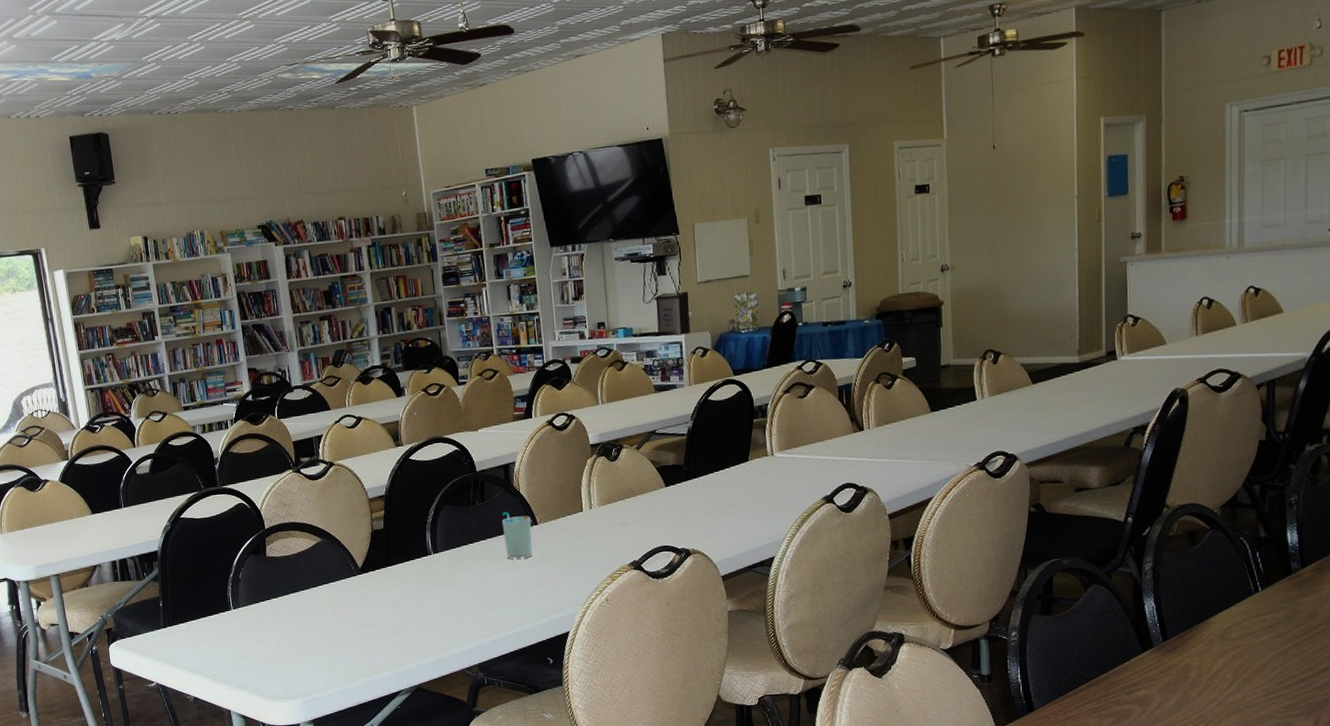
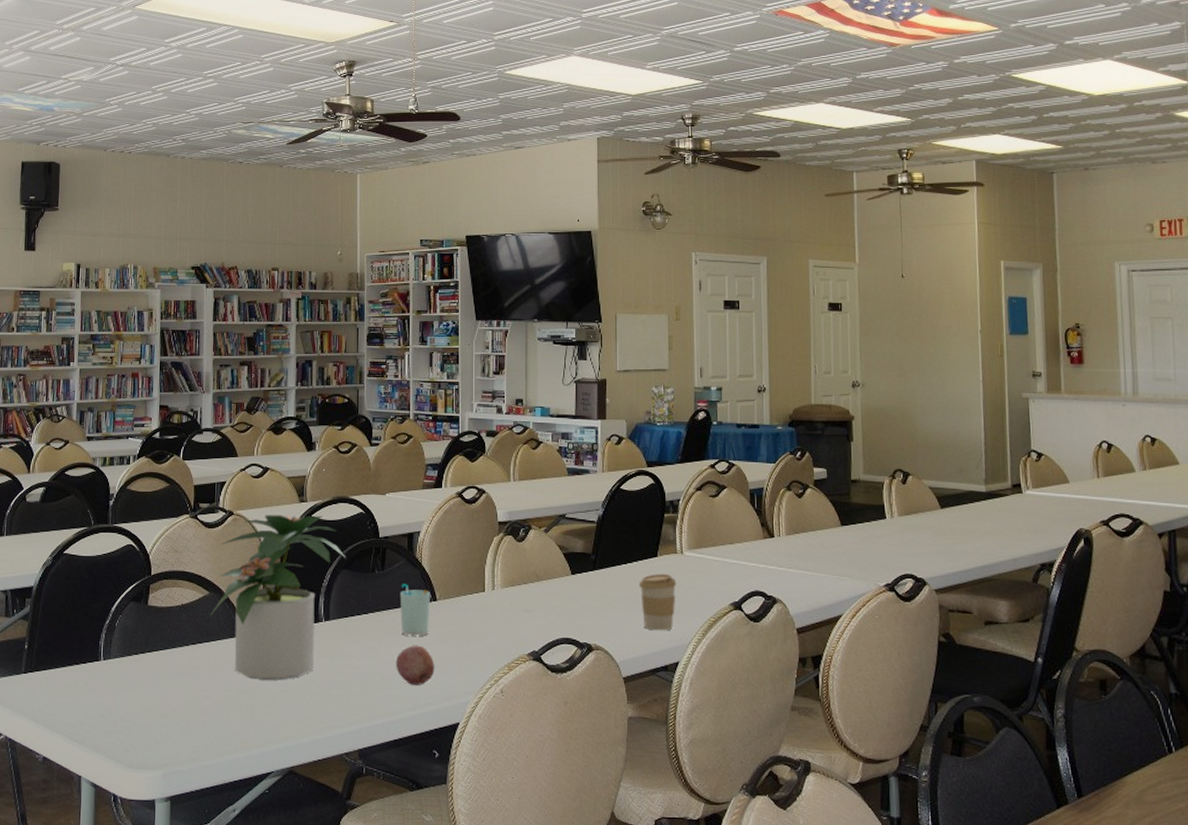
potted plant: none [325,457,447,612] -> present [210,514,346,680]
fruit: none [504,566,542,603] -> present [395,645,435,685]
coffee cup: none [732,476,769,531] -> present [639,574,677,631]

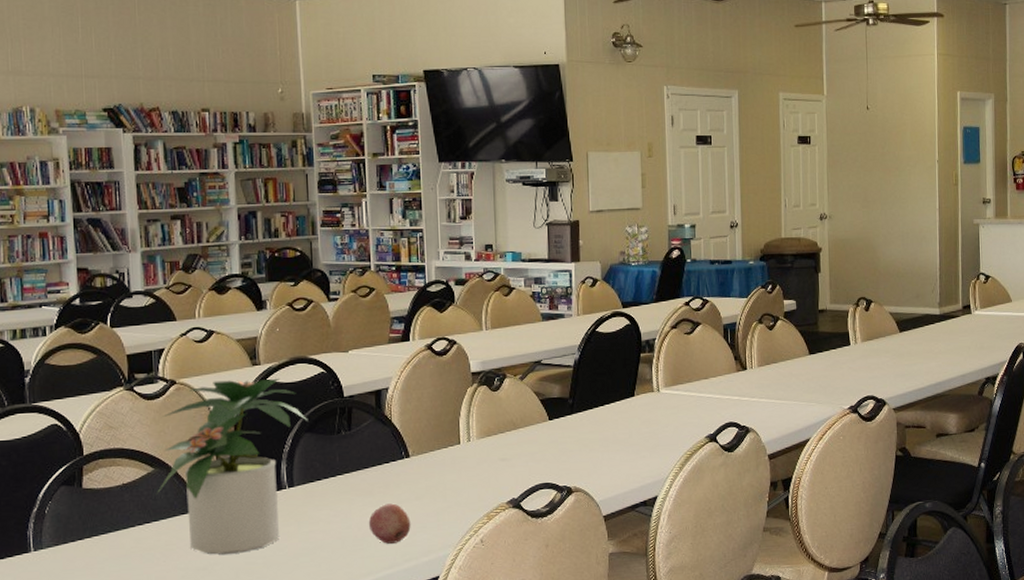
cup: present [399,583,430,637] -> none [369,442,403,496]
coffee cup: present [639,574,677,631] -> none [617,412,654,469]

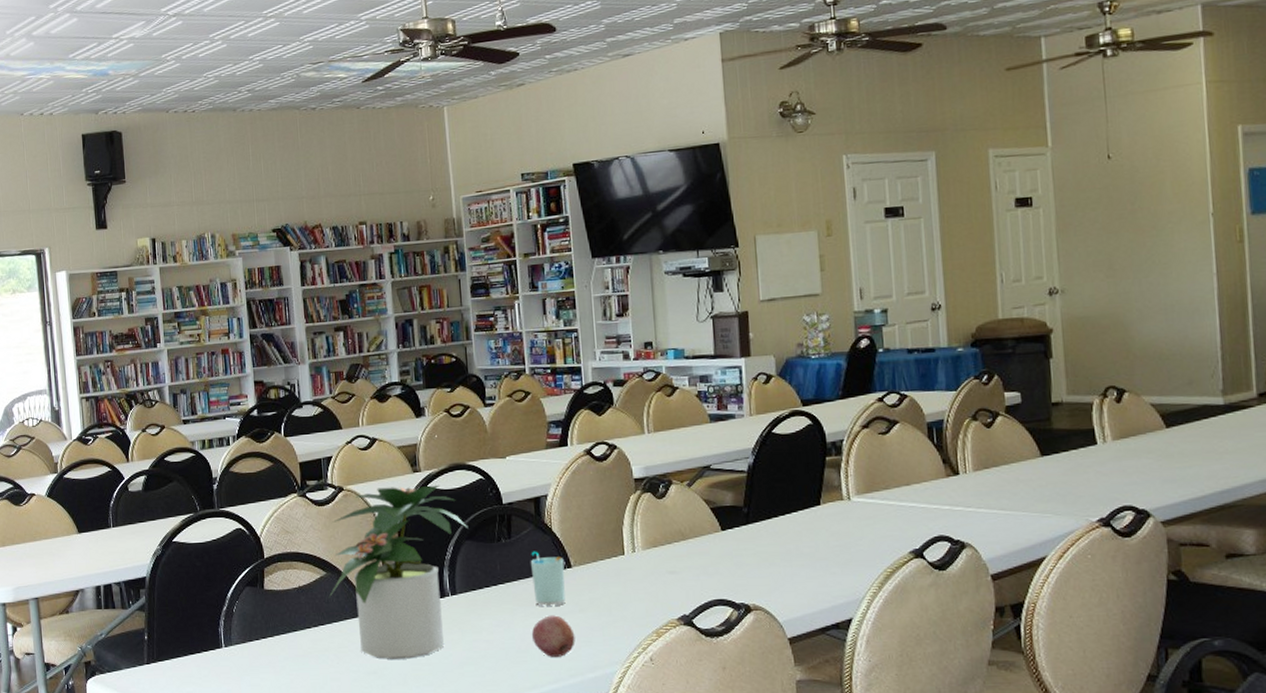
cup: none [369,442,403,496] -> present [530,551,566,607]

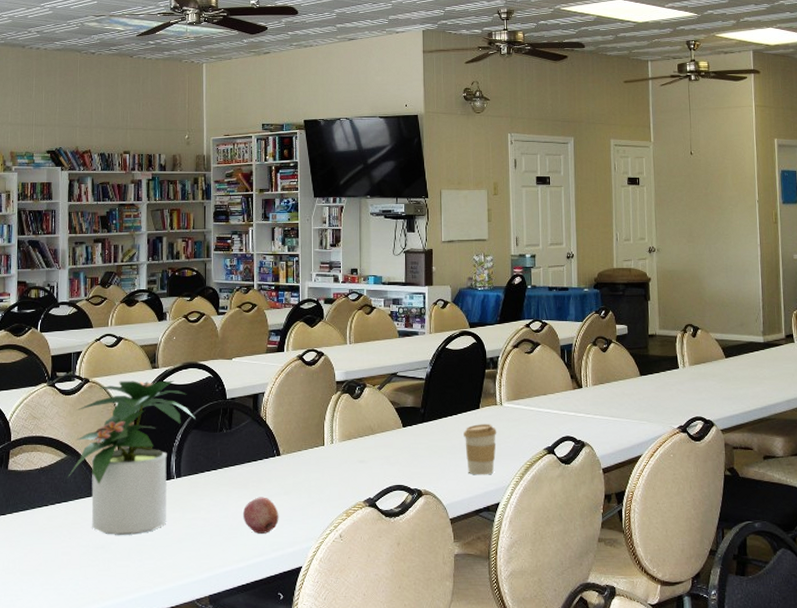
cup: present [530,551,566,607] -> none [246,440,274,490]
coffee cup: none [800,523,845,586] -> present [463,424,497,475]

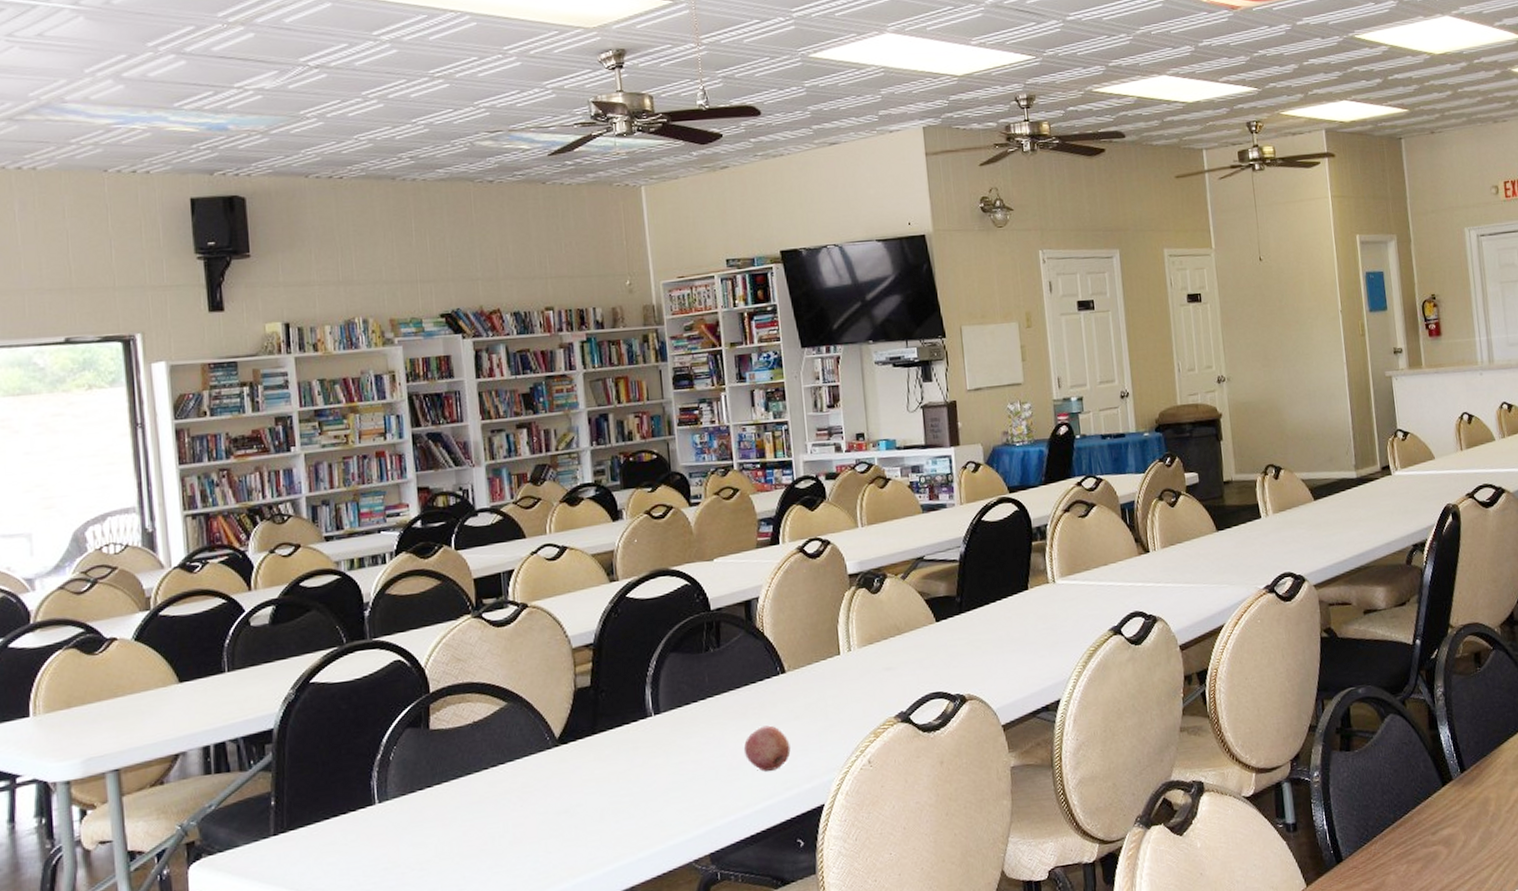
potted plant: present [68,380,196,535] -> none [511,594,673,795]
coffee cup: present [463,424,497,475] -> none [1011,607,1052,670]

